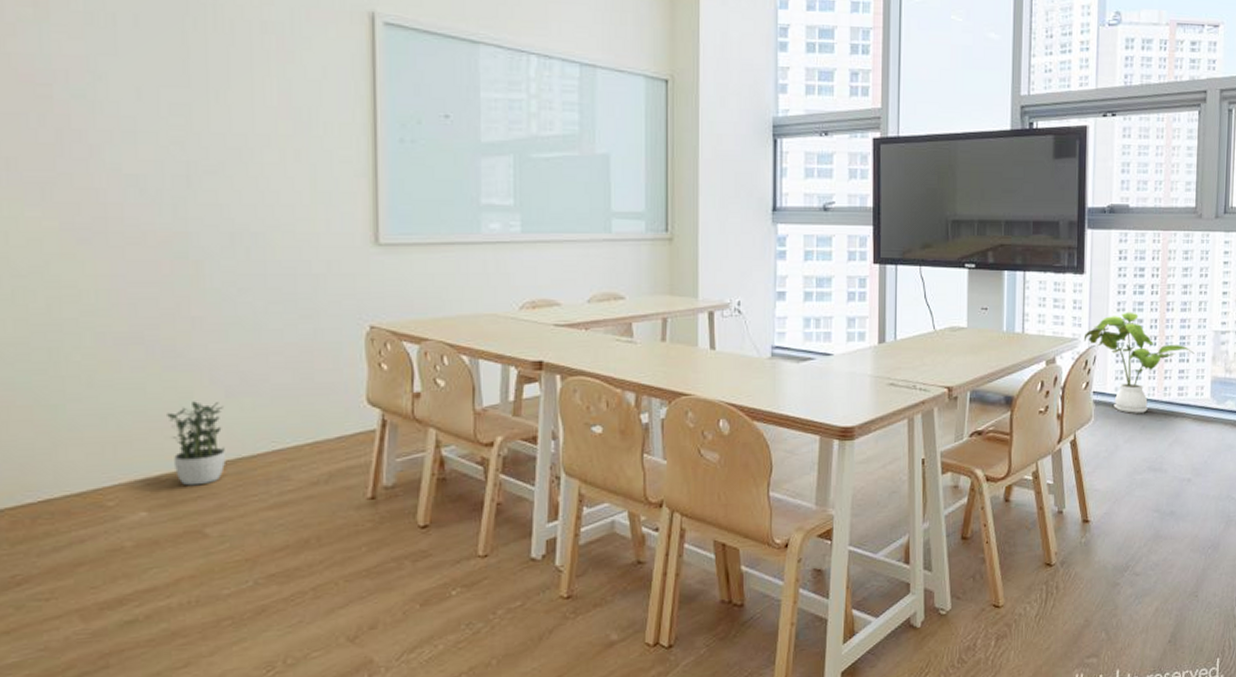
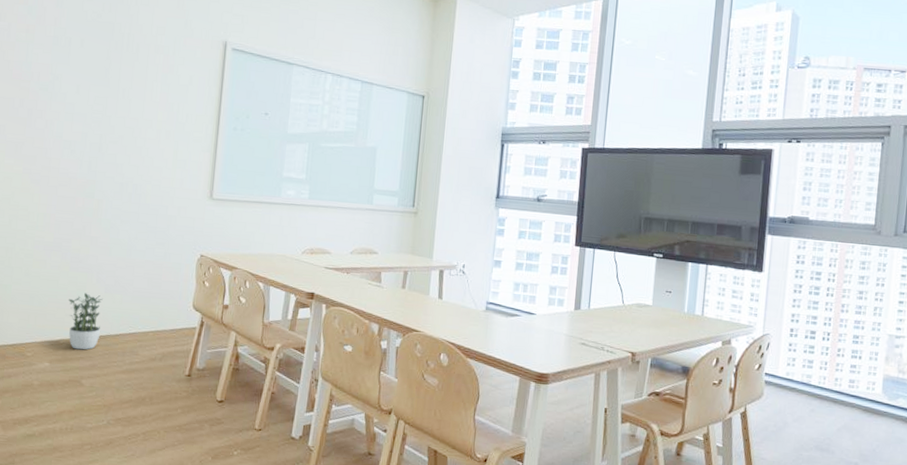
house plant: present [1083,312,1195,413] -> none [758,308,868,398]

